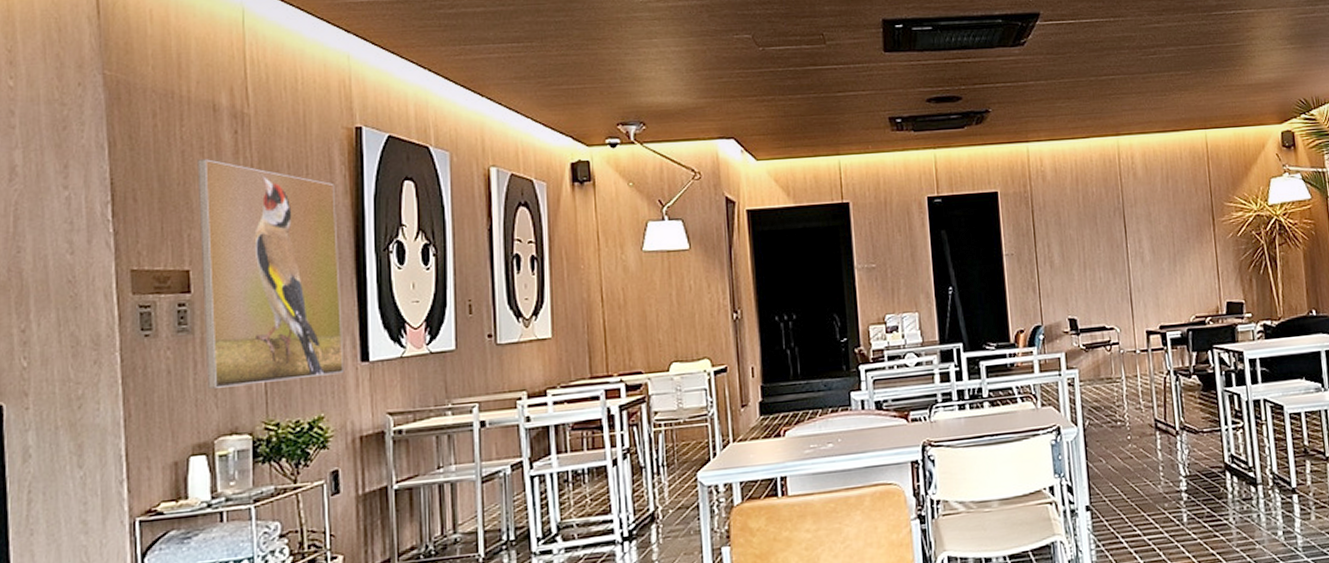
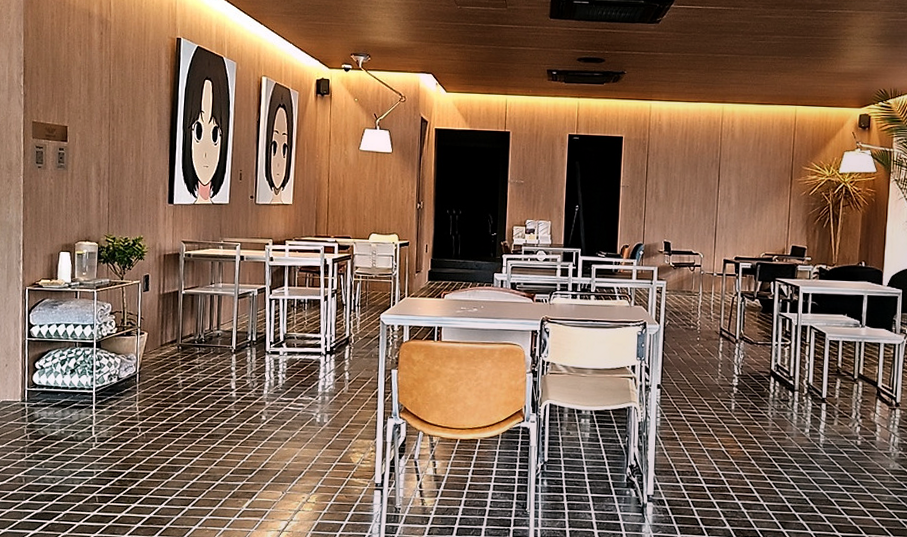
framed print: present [197,159,345,389] -> none [73,50,161,210]

